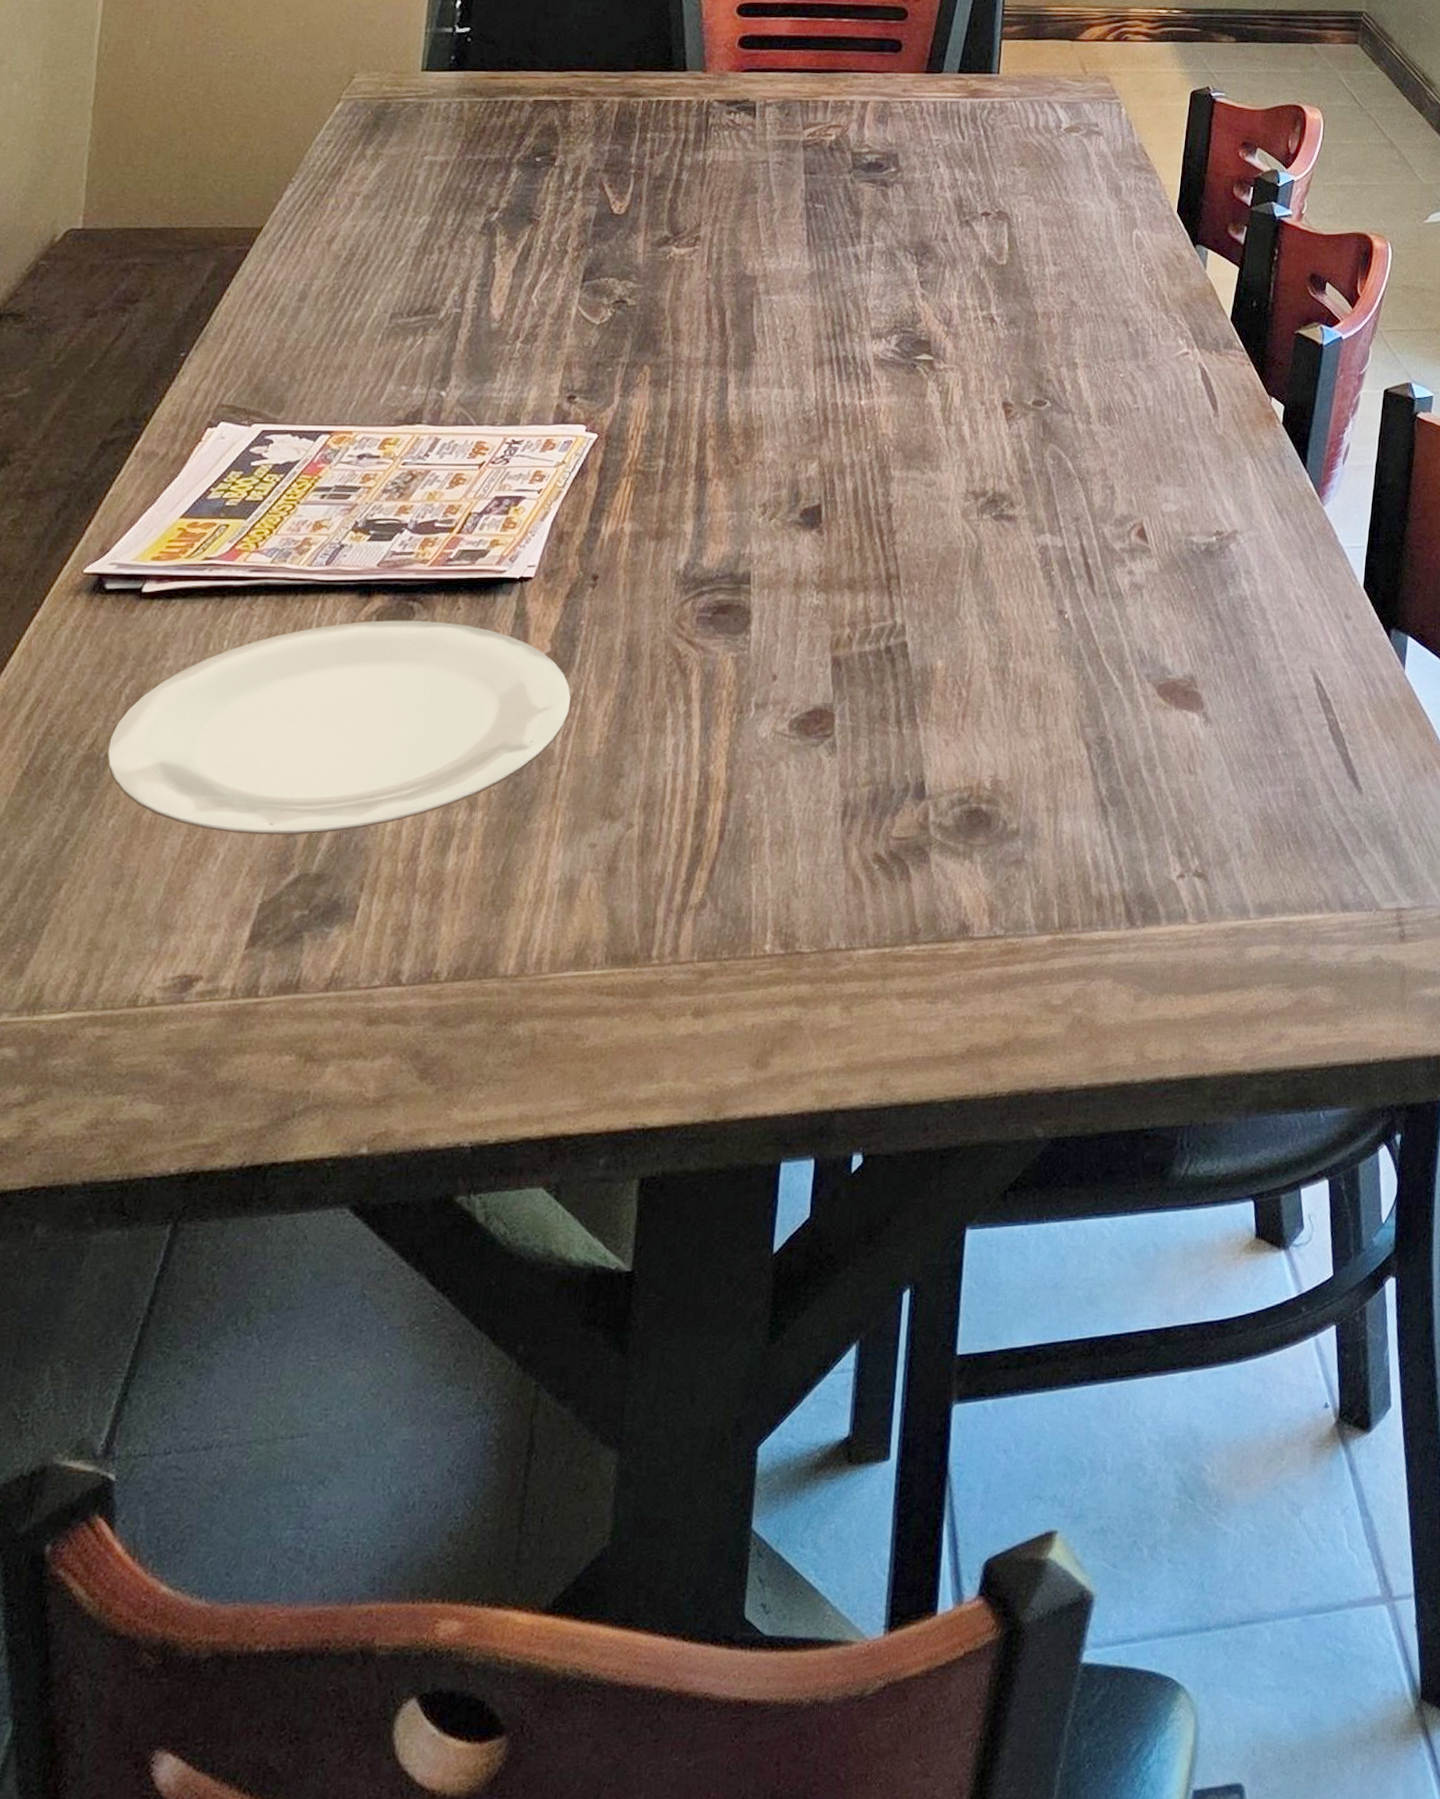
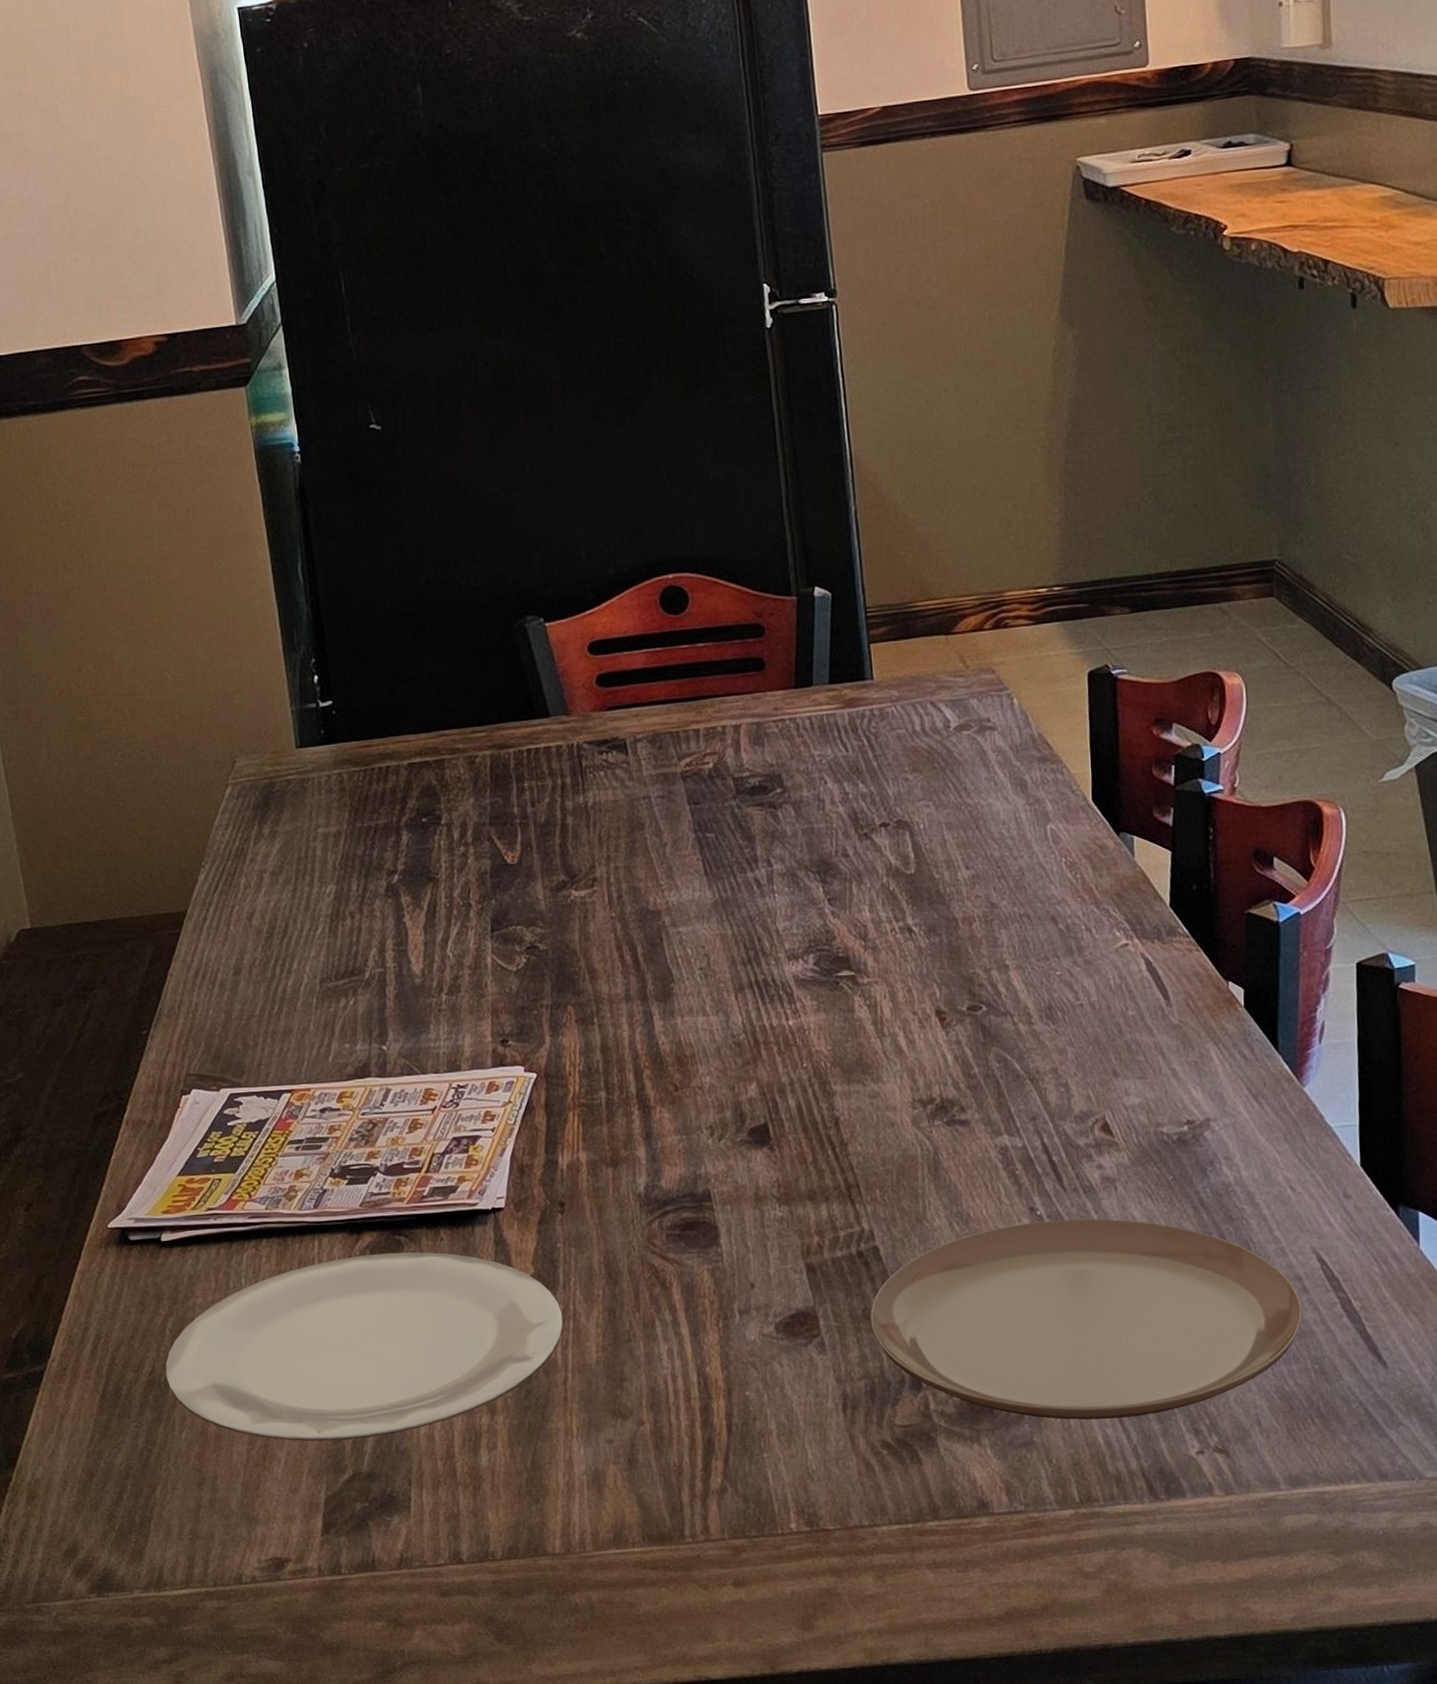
plate: none [885,624,1294,838] -> present [870,1218,1303,1420]

